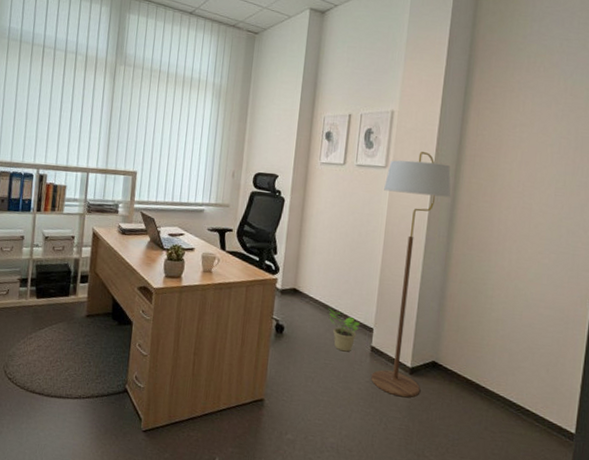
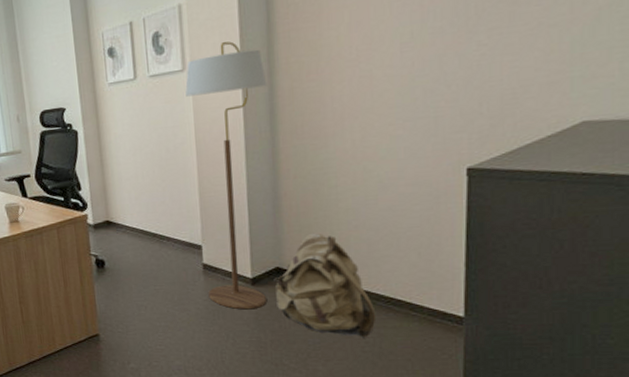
potted plant: present [328,308,360,352] -> none [148,234,186,275]
backpack: none [427,335,507,441] -> present [274,232,375,338]

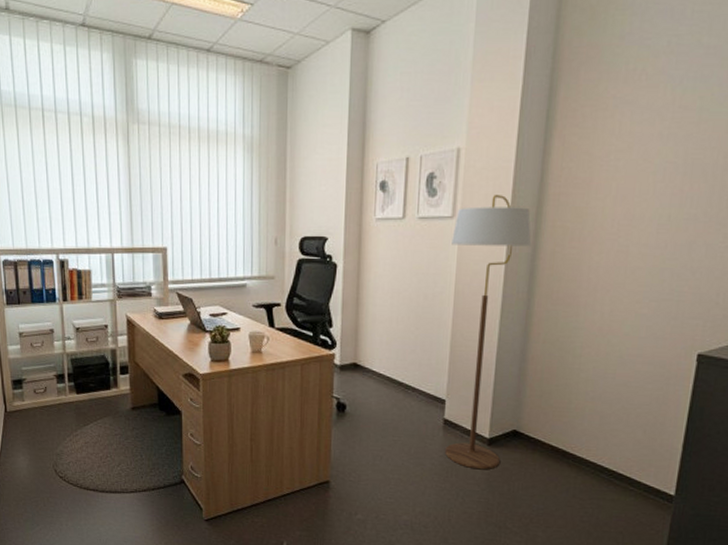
backpack: present [274,232,375,338] -> none [508,399,598,508]

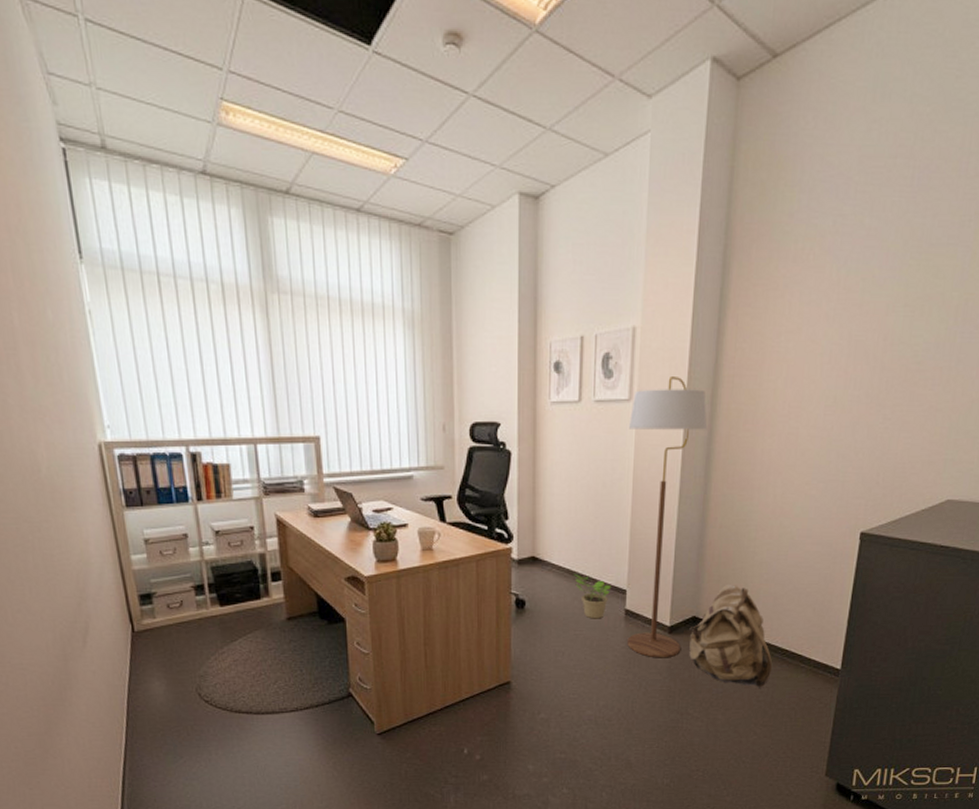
potted plant: none [394,382,431,427] -> present [574,574,611,619]
backpack: none [508,399,598,508] -> present [689,584,772,688]

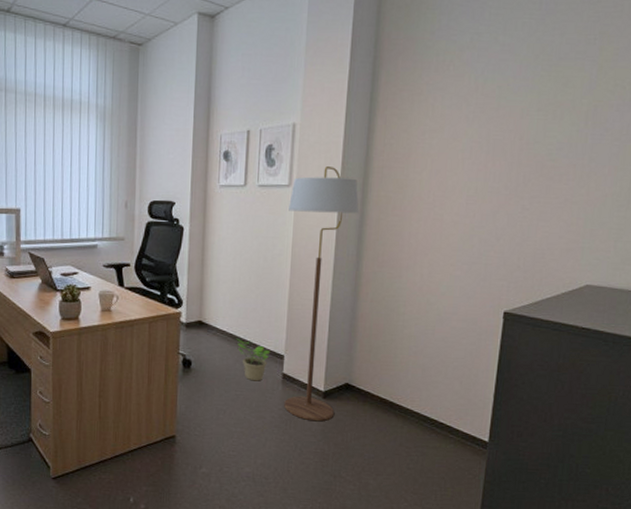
backpack: present [689,584,772,688] -> none [342,354,421,456]

